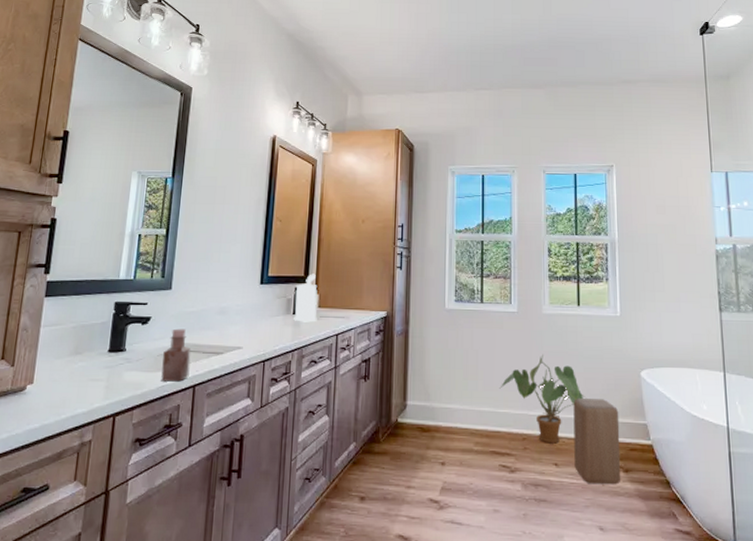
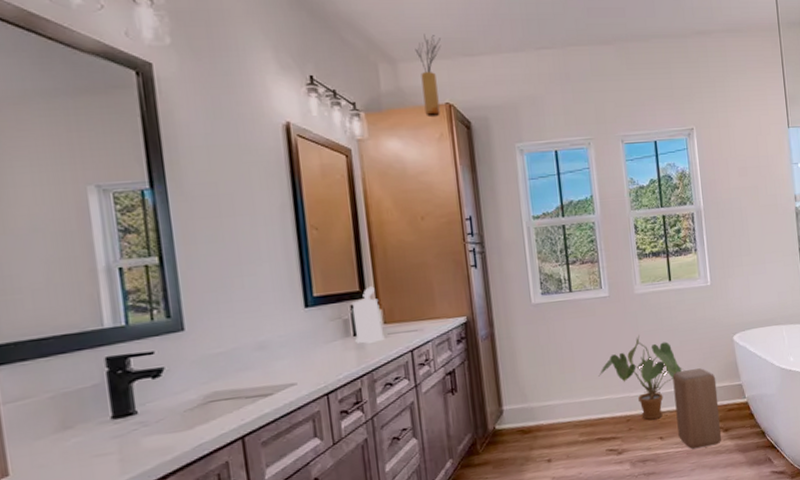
perfume bottle: present [161,328,191,382] -> none [191,374,233,440]
vase: none [378,74,399,140] -> present [415,34,441,118]

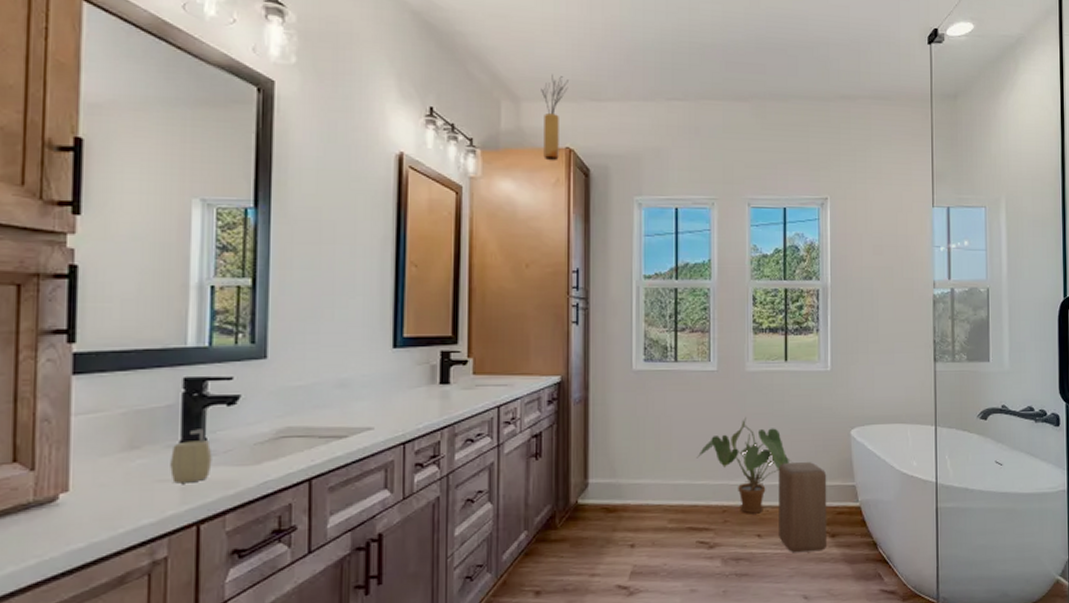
soap dispenser: none [104,403,146,456] -> present [170,429,212,484]
tissue box: present [351,286,384,344] -> none [441,332,471,393]

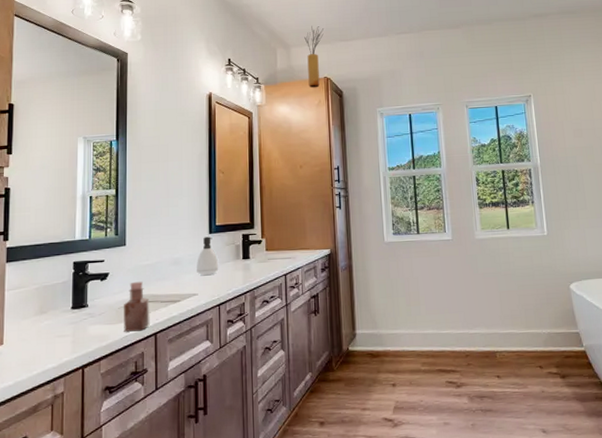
soap dispenser: present [170,429,212,484] -> none [65,298,92,338]
perfume bottle: none [262,408,302,477] -> present [124,281,150,332]
soap dispenser: none [373,352,406,404] -> present [197,236,219,276]
house plant: present [697,417,792,514] -> none [441,277,521,358]
stool: present [778,462,828,552] -> none [510,313,559,391]

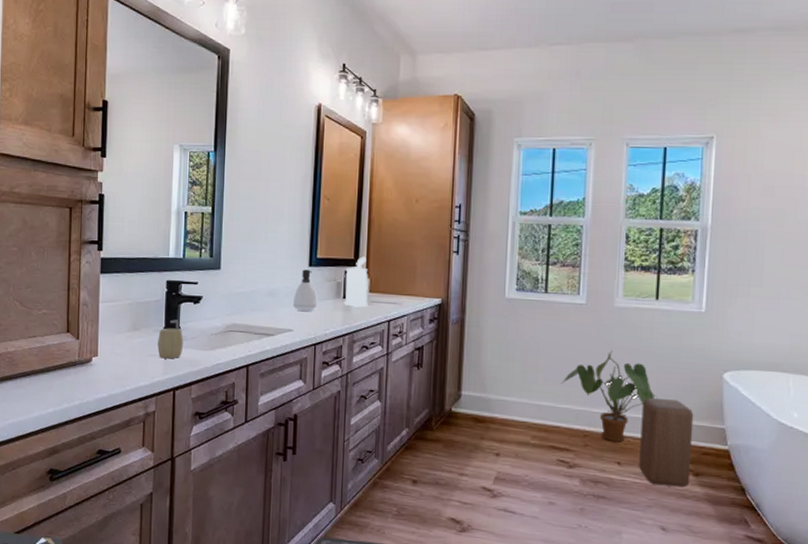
soap dispenser: none [65,298,92,338] -> present [157,319,184,359]
perfume bottle: present [124,281,150,332] -> none [215,309,243,361]
tissue box: none [243,219,264,266] -> present [345,256,368,307]
vase: present [304,26,324,88] -> none [434,28,459,107]
house plant: none [441,277,521,358] -> present [561,350,657,443]
stool: none [510,313,559,391] -> present [639,398,694,487]

